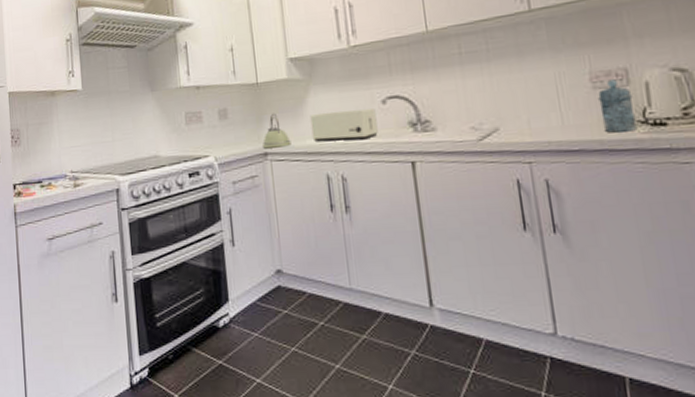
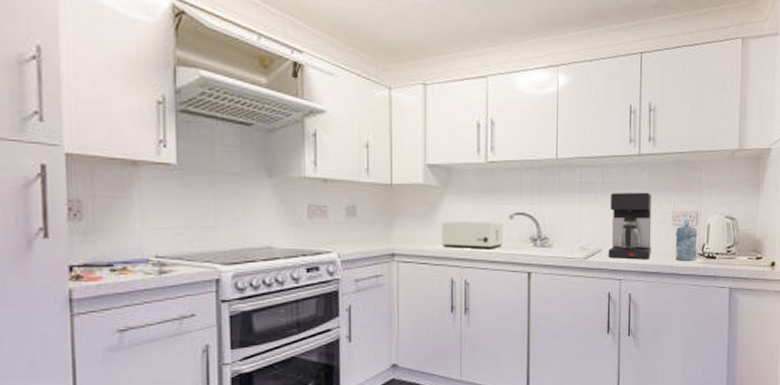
kettle: present [263,113,291,149] -> none [391,215,420,250]
coffee maker: none [500,52,568,138] -> present [608,192,652,260]

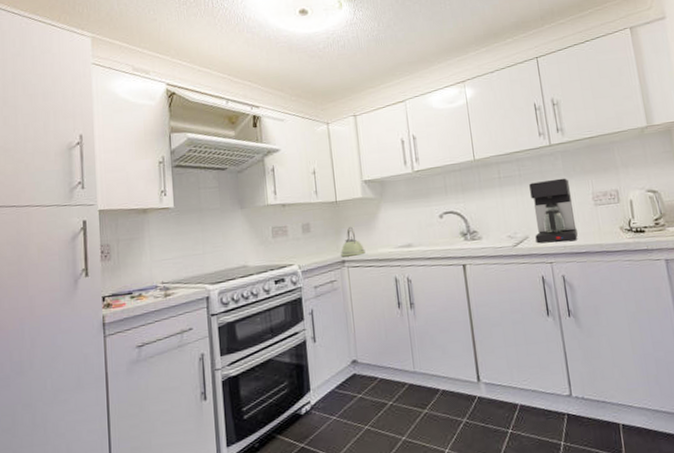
kettle: none [391,215,420,250] -> present [341,226,365,257]
toaster: present [441,220,503,249] -> none [381,222,437,251]
canister: present [674,220,698,261] -> none [597,198,626,239]

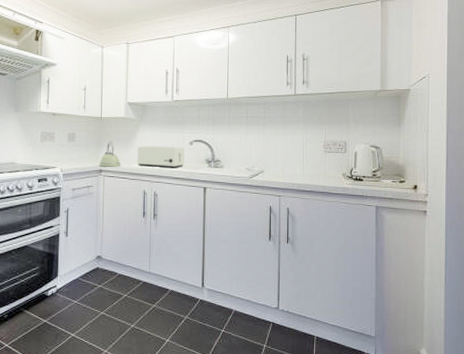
toaster: none [381,222,437,251] -> present [137,145,184,168]
coffee maker: present [529,178,578,244] -> none [269,124,306,180]

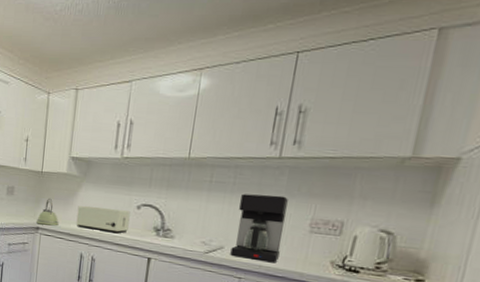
coffee maker: none [269,124,306,180] -> present [230,194,288,263]

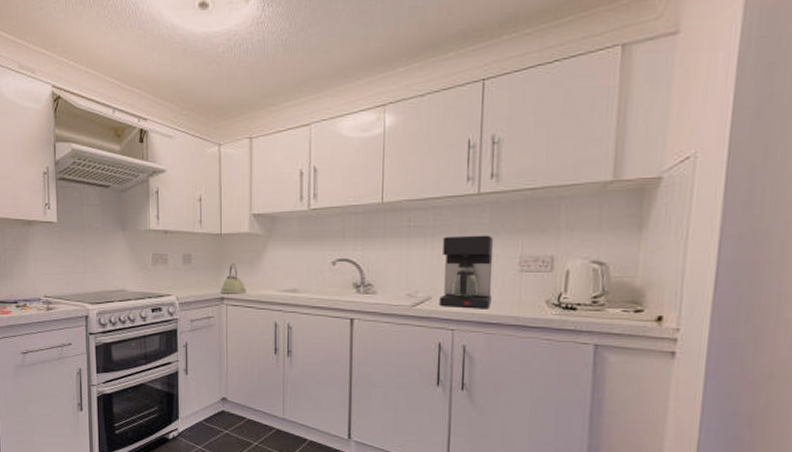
toaster: present [76,206,130,234] -> none [266,267,325,295]

